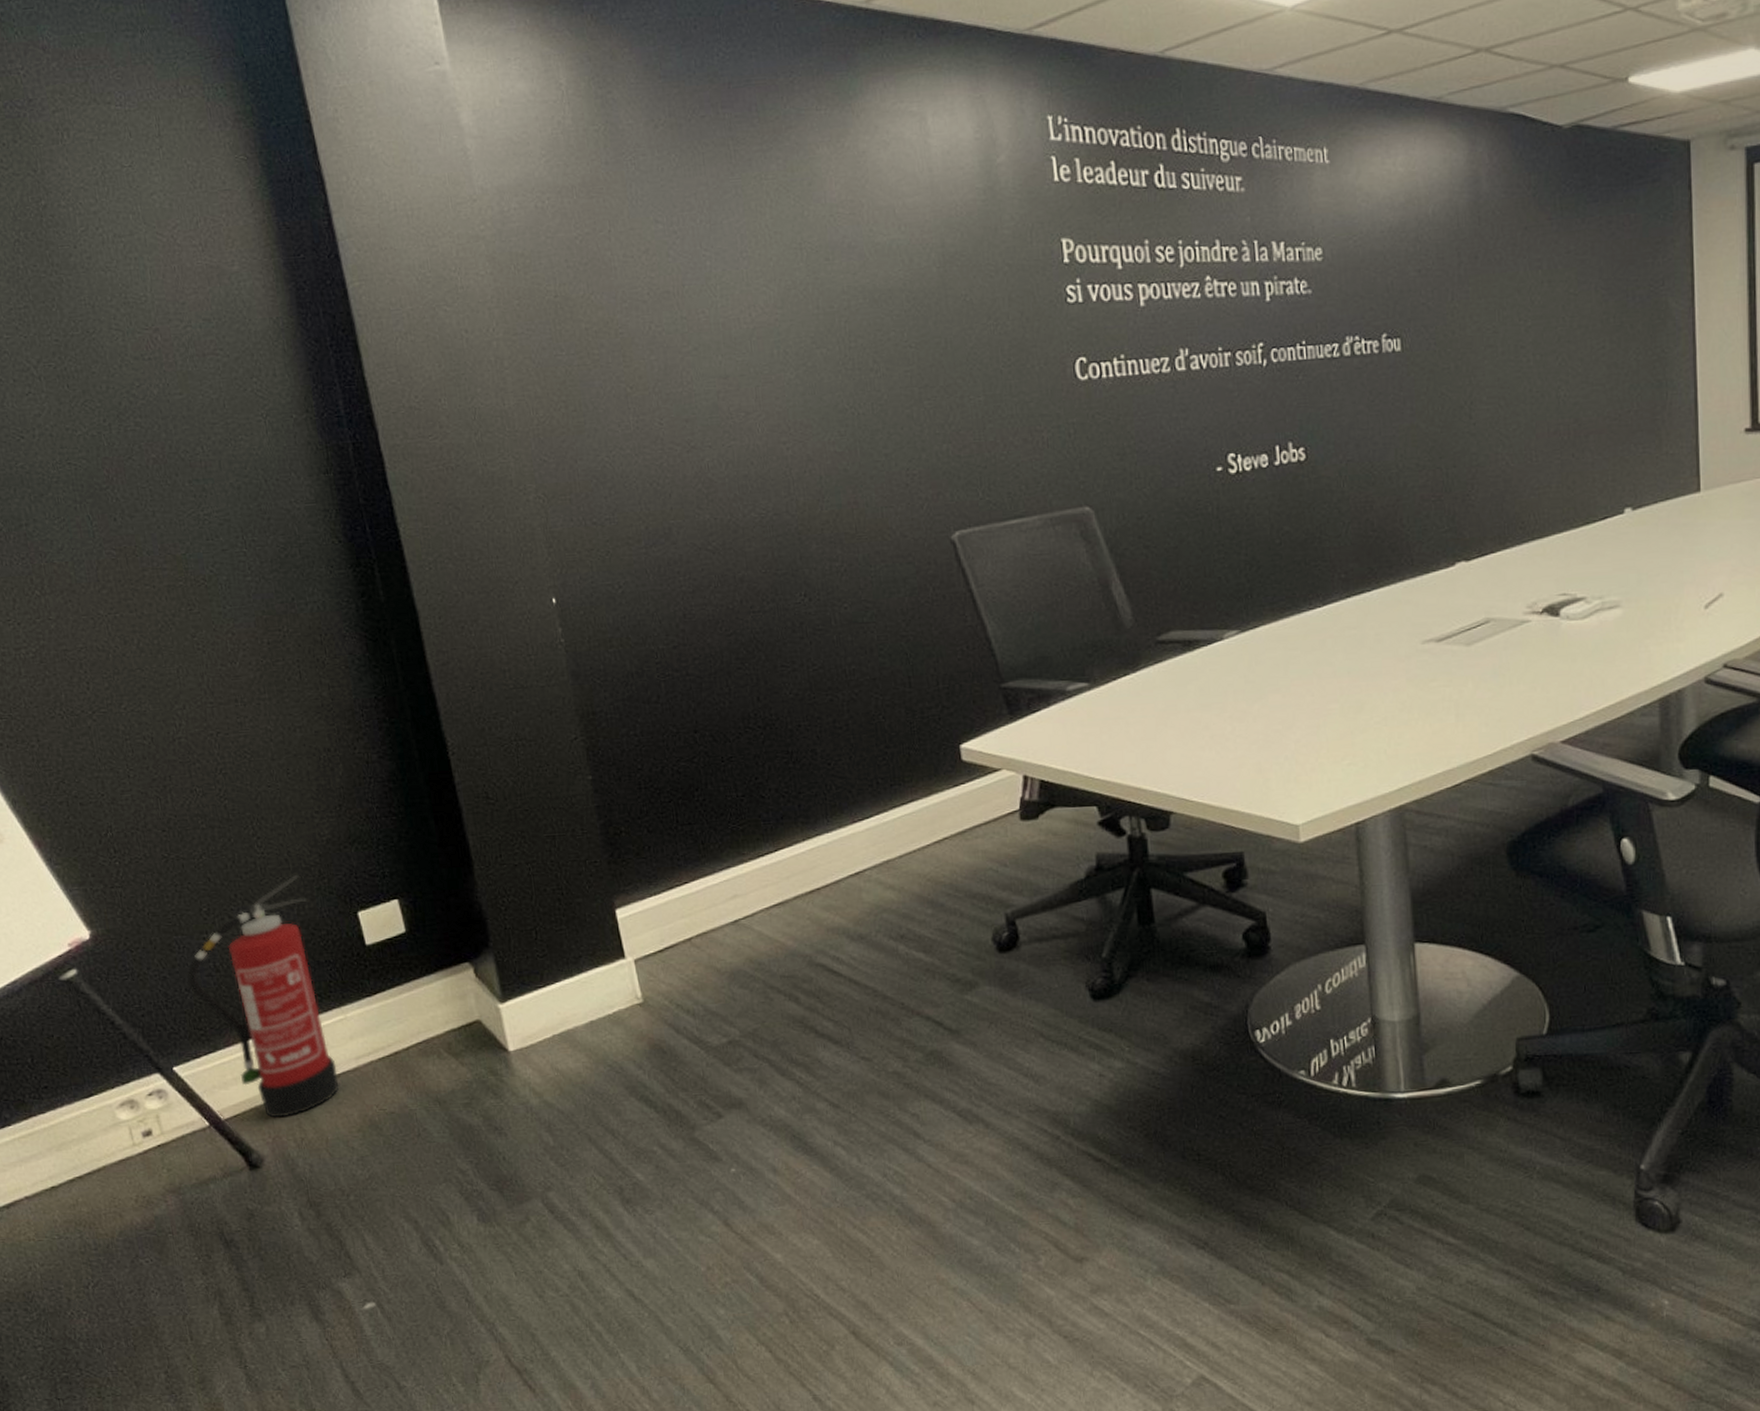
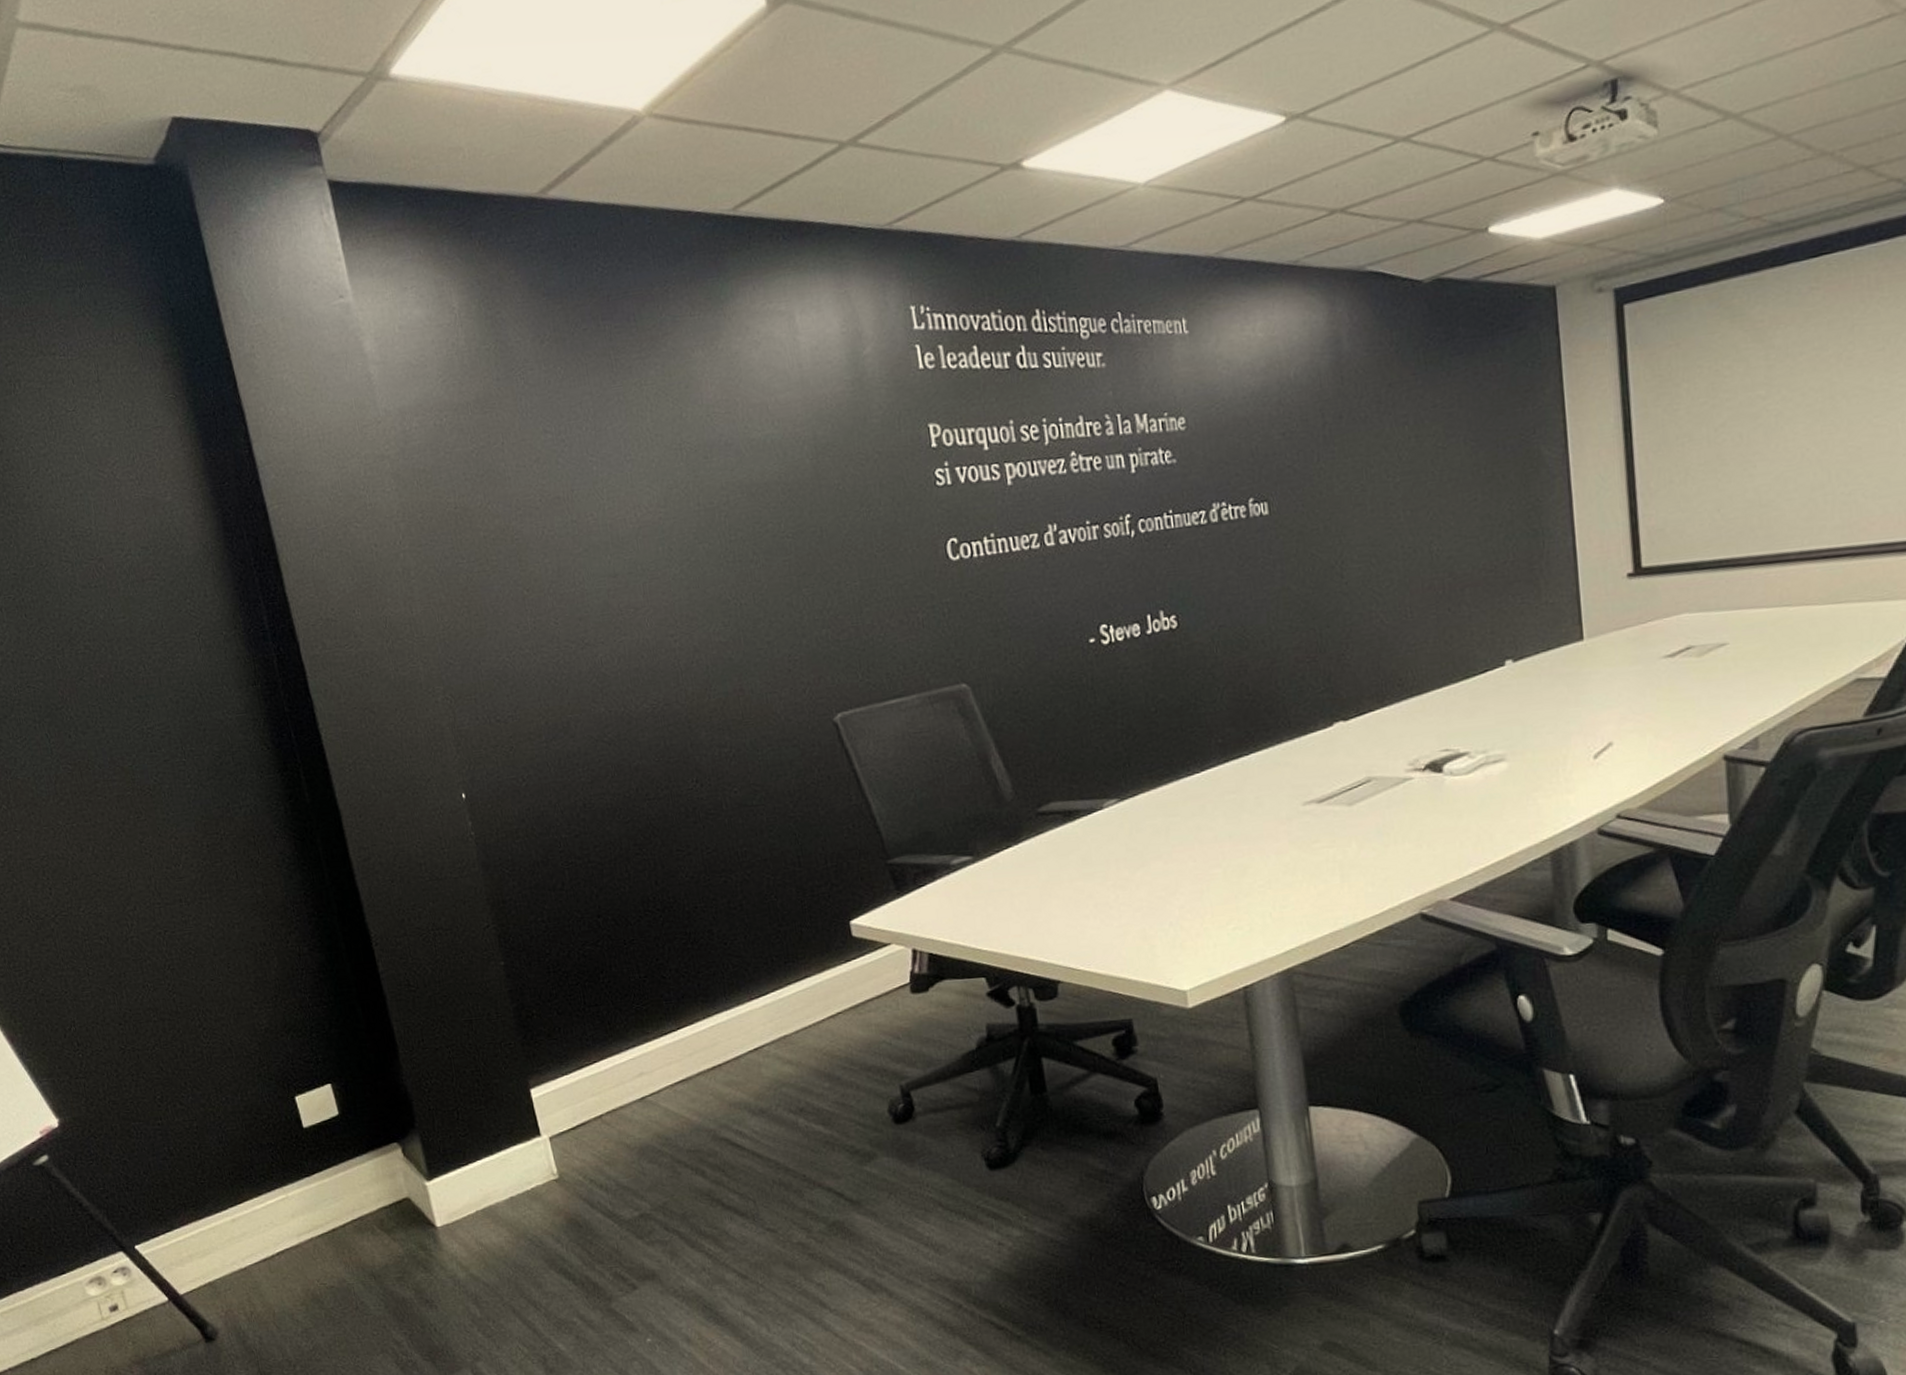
fire extinguisher: present [187,875,339,1118] -> none [144,1063,284,1293]

